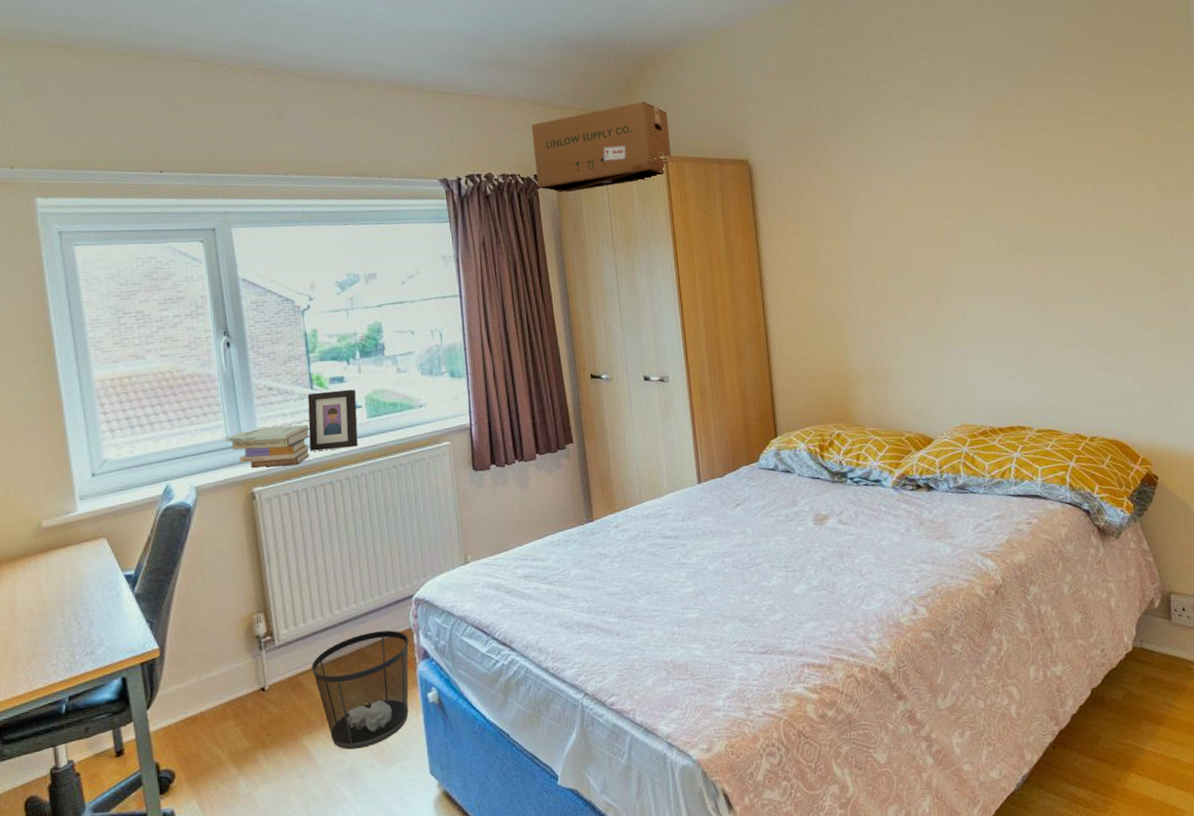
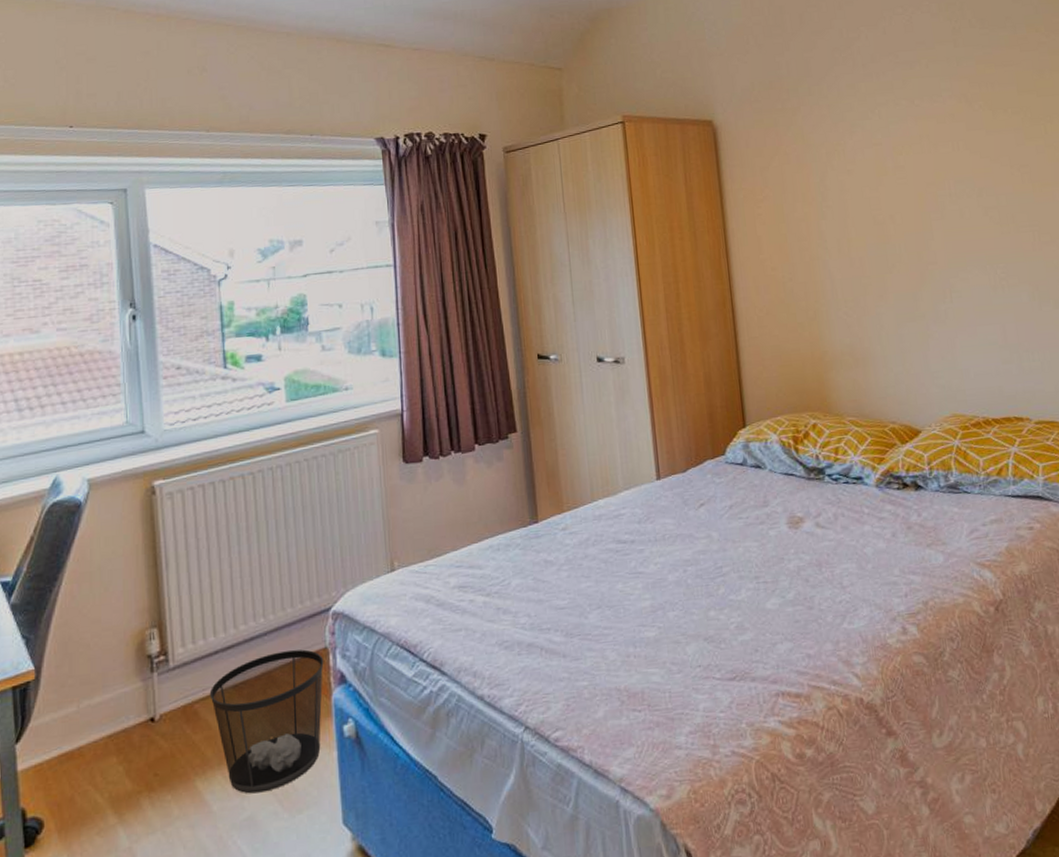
books: present [225,425,310,469] -> none [125,409,221,459]
picture frame: present [307,389,358,451] -> none [219,369,275,439]
box: present [531,101,672,193] -> none [477,57,630,154]

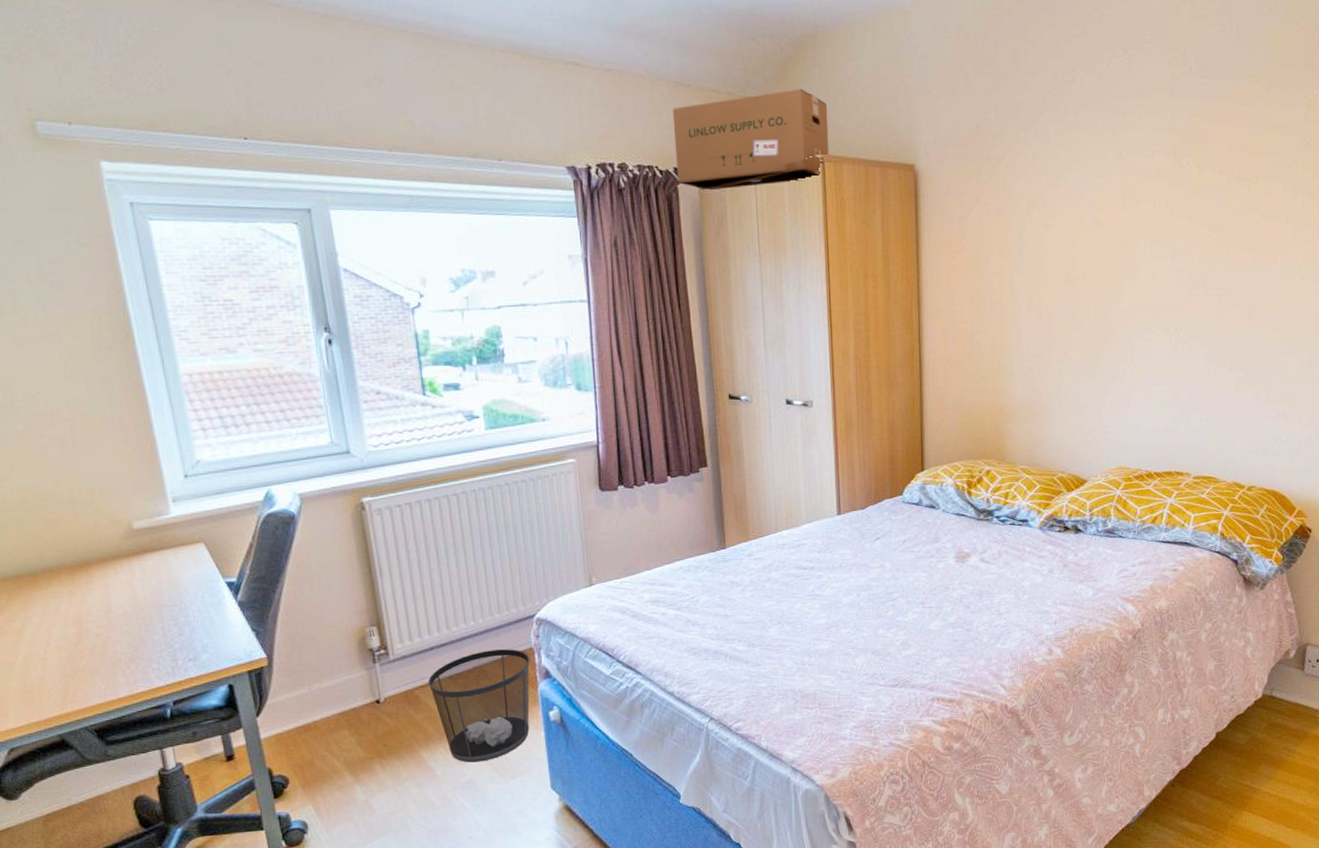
box: none [477,57,630,154] -> present [672,89,830,191]

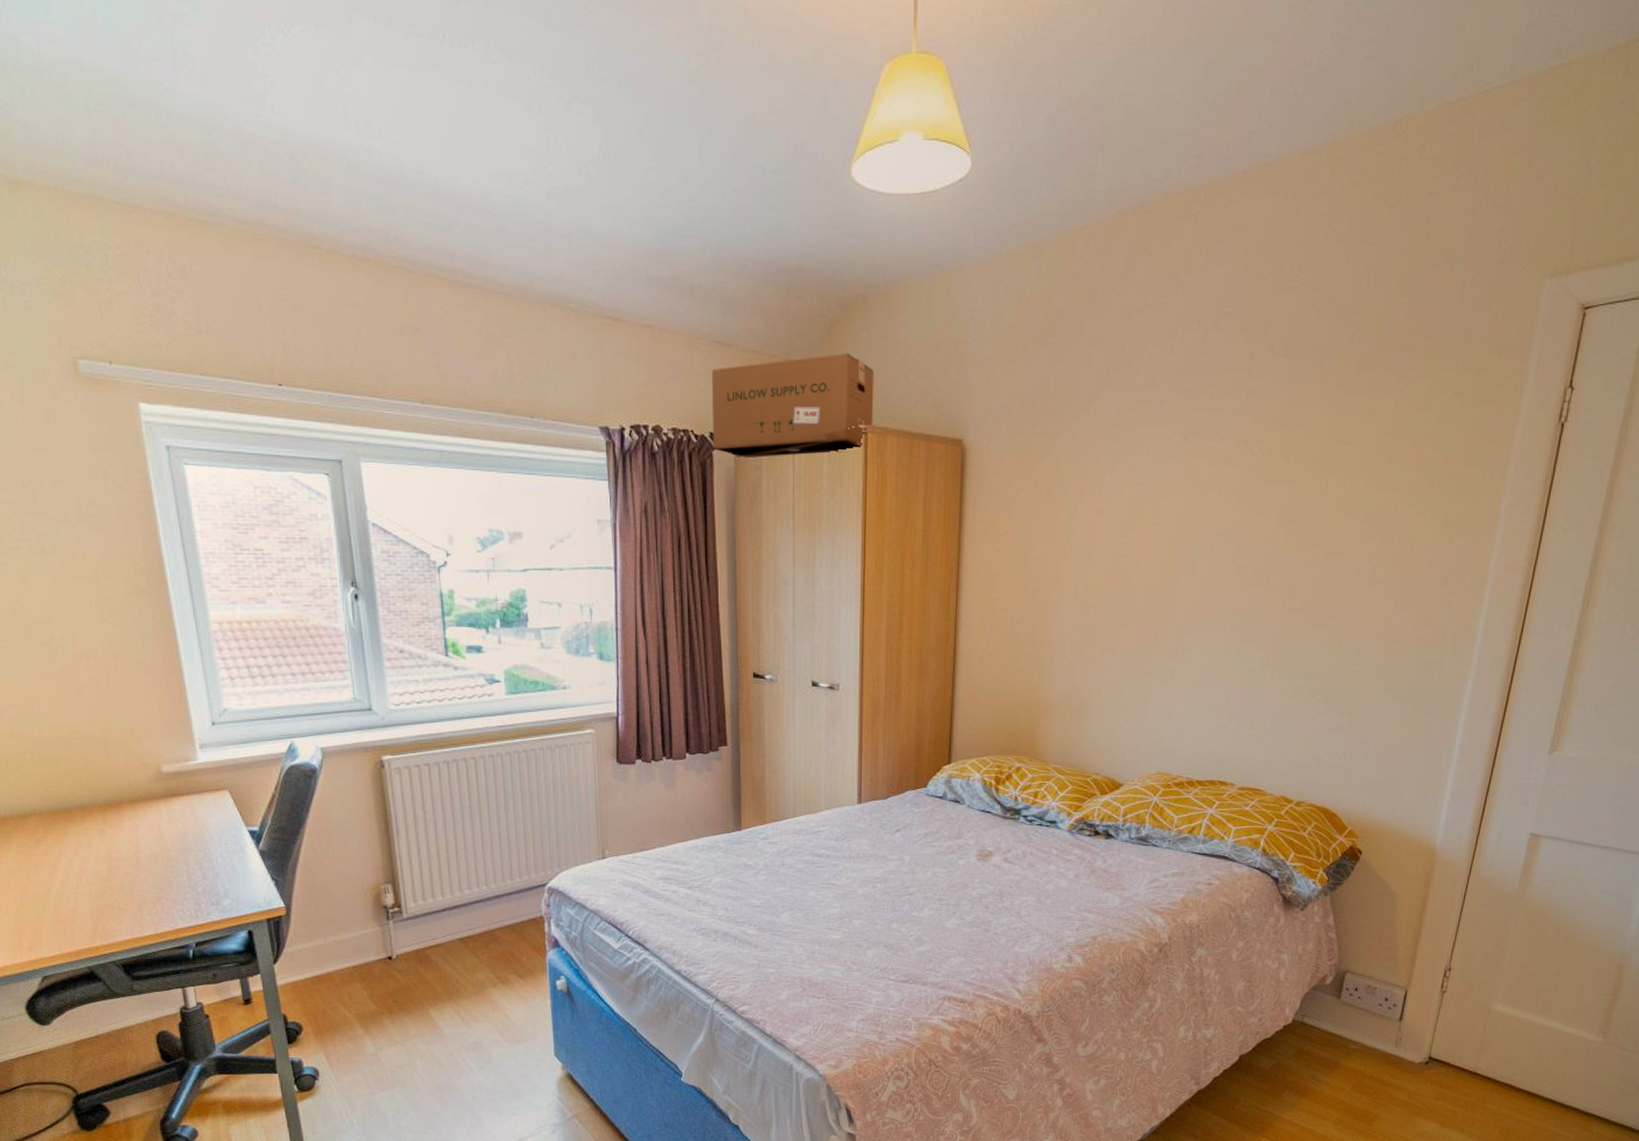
waste bin: present [427,649,530,763] -> none [439,916,540,1025]

